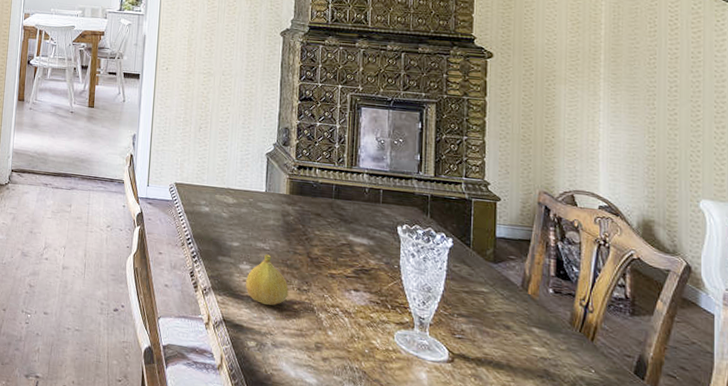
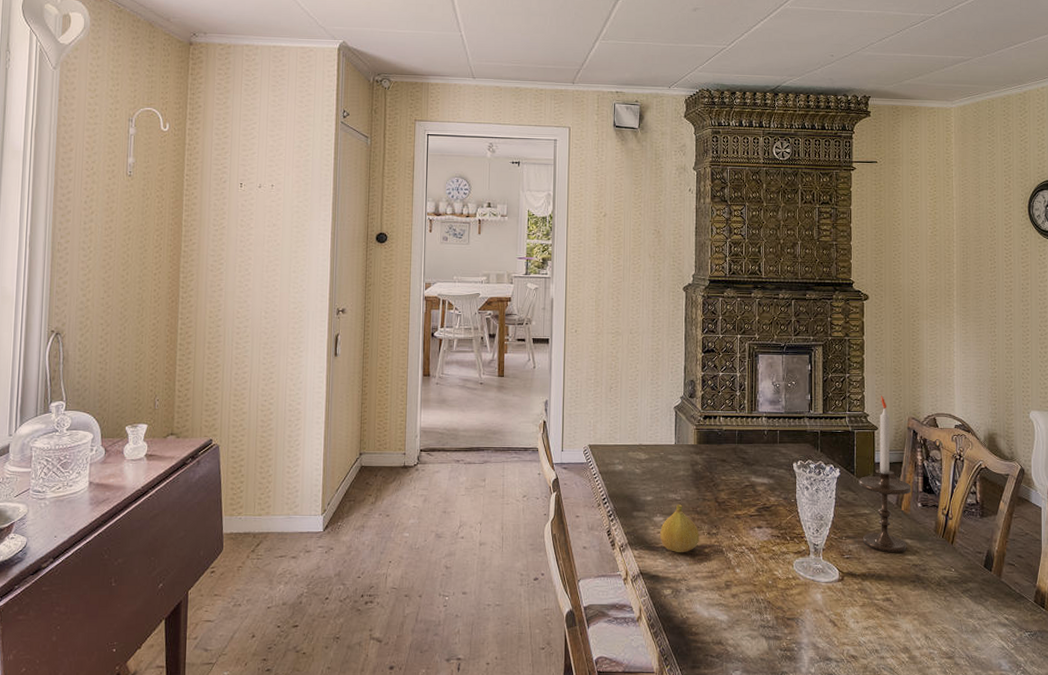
candlestick: none [476,164,541,342] -> present [859,396,911,553]

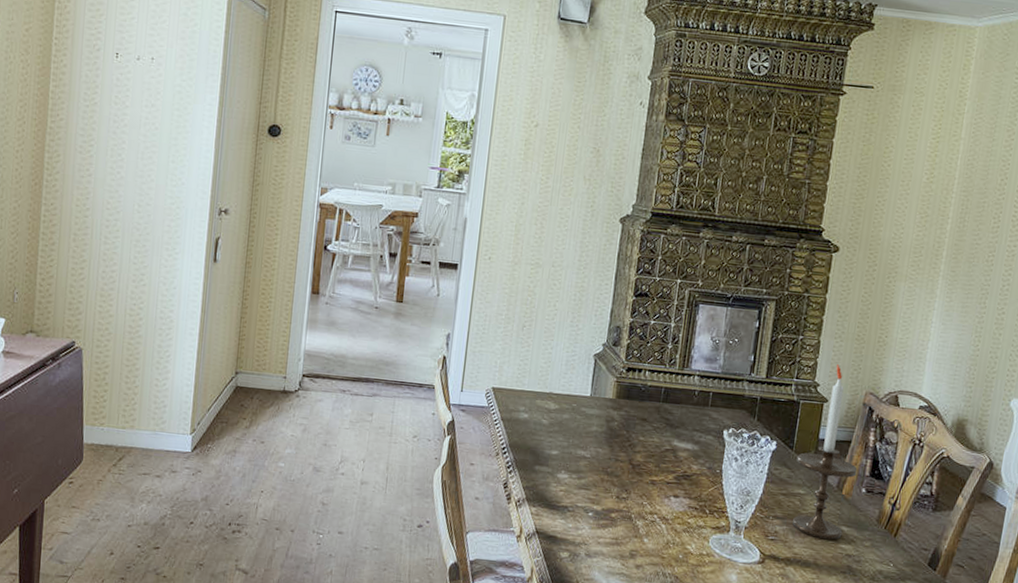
fruit: present [660,504,699,553] -> none [562,462,607,515]

